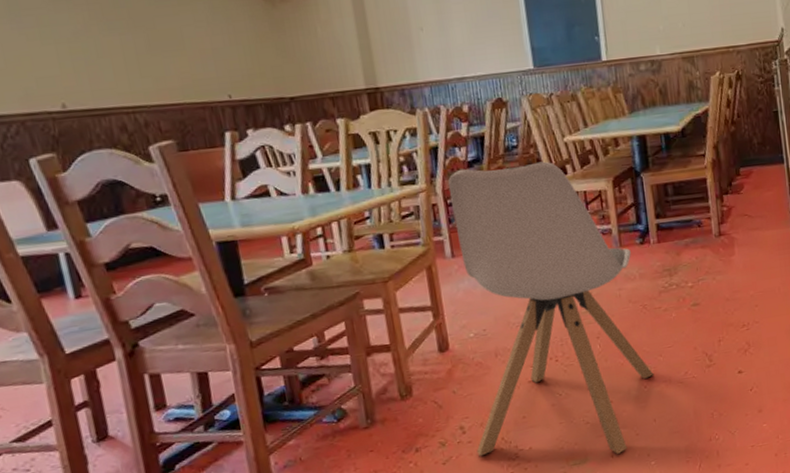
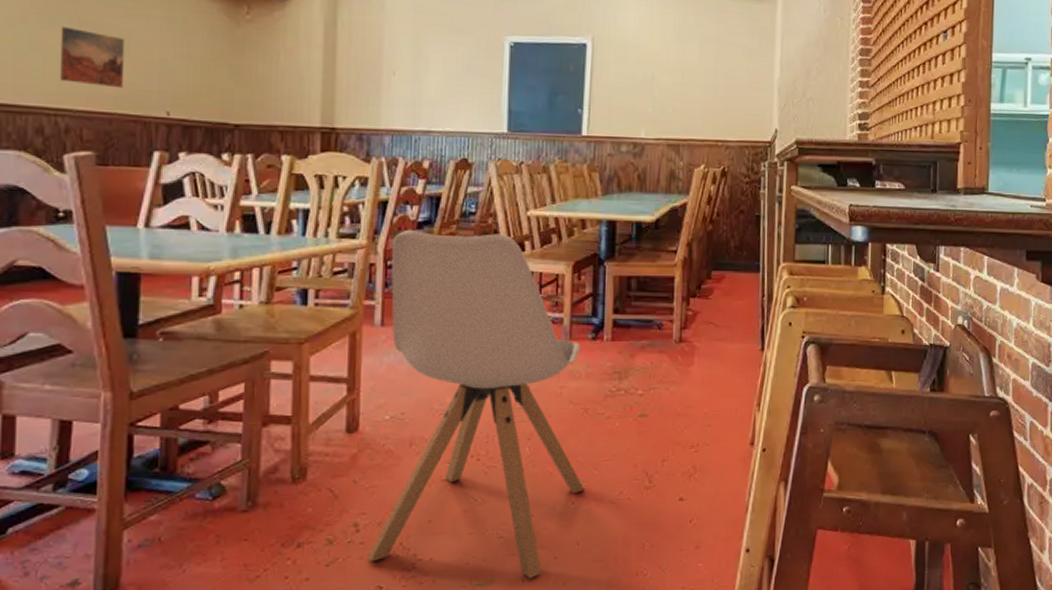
wall art: none [120,31,187,82] -> present [59,26,125,89]

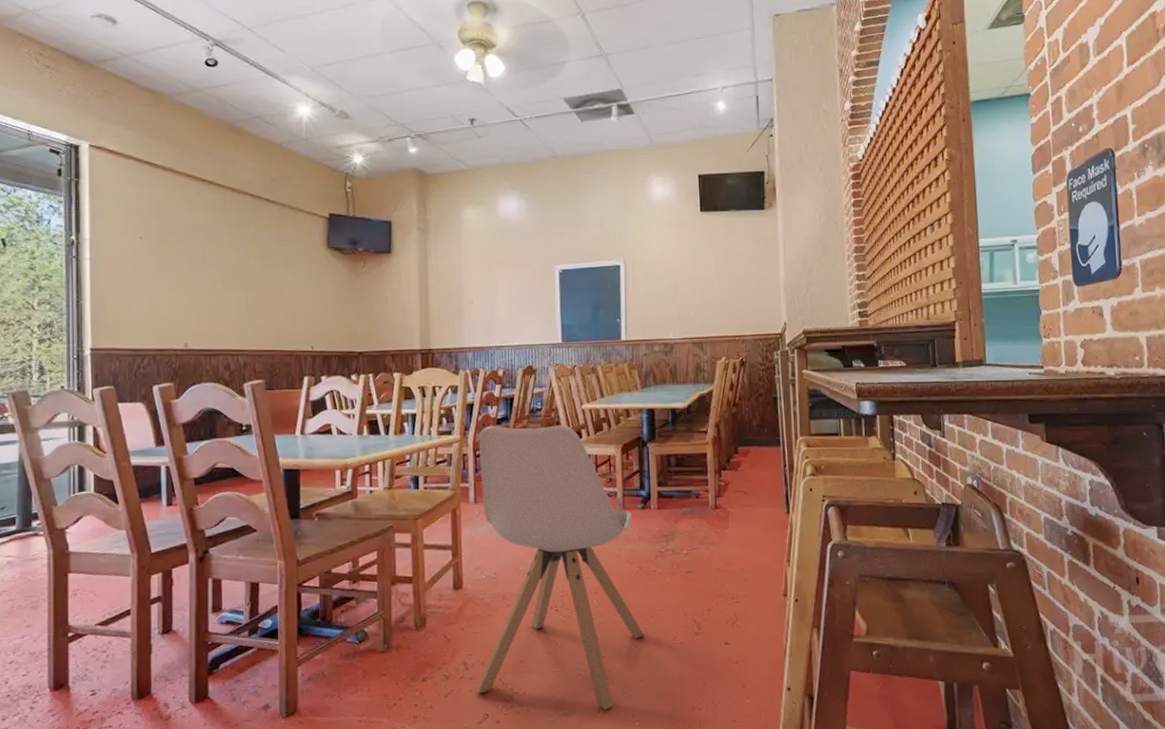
wall art: present [59,26,125,89] -> none [237,289,281,332]

